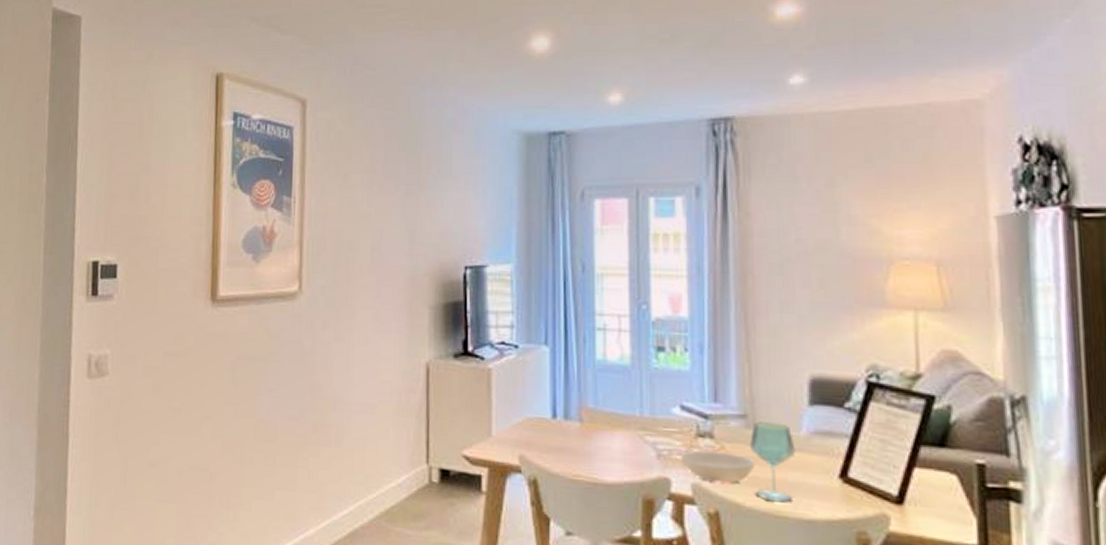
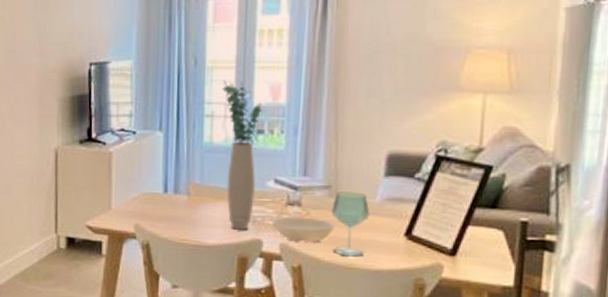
vase: none [614,289,662,466] -> present [222,80,262,230]

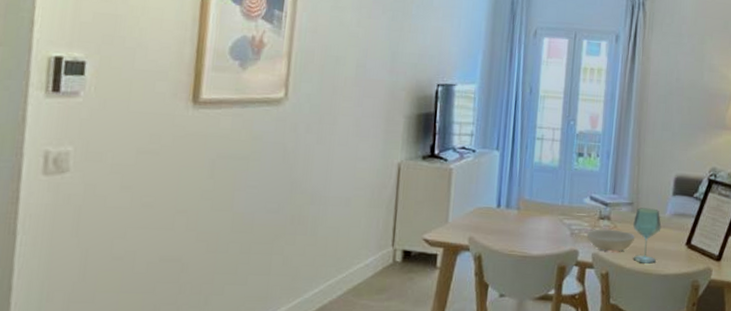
vase: present [222,80,262,230] -> none [551,108,583,242]

